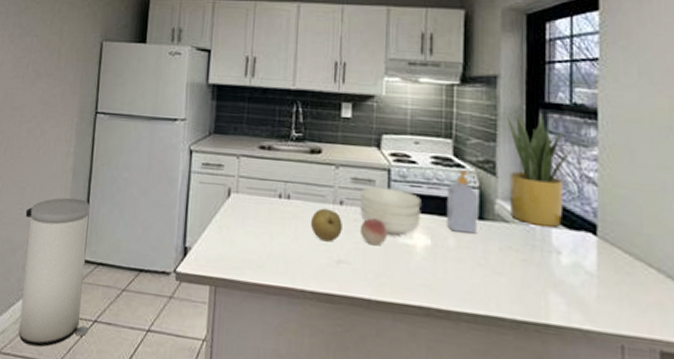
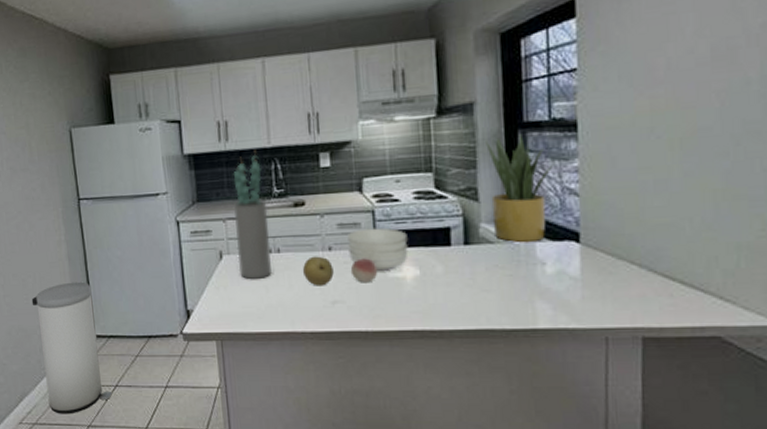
vase: none [245,89,284,225] -> present [233,149,272,280]
soap bottle: present [446,170,478,234] -> none [431,201,463,259]

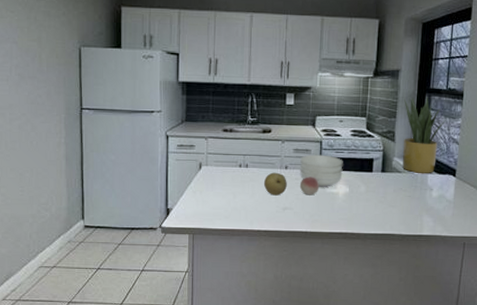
pedal bin: present [31,281,112,414] -> none [26,179,94,292]
vase: present [233,149,272,280] -> none [213,84,242,188]

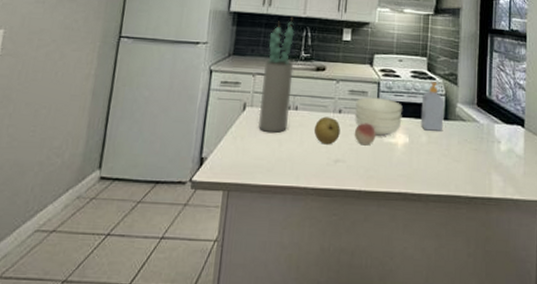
vase: none [213,84,242,188] -> present [258,17,295,134]
soap bottle: none [359,139,382,182] -> present [420,82,444,131]
planter: present [402,97,446,173] -> none [466,37,510,123]

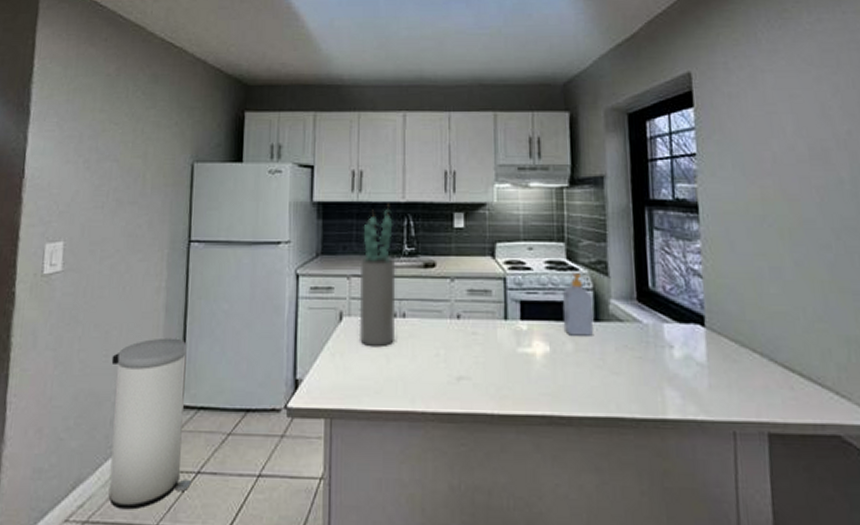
pedal bin: none [22,118,109,267] -> present [108,338,191,510]
fruit: present [313,116,340,145] -> none [427,324,461,359]
fruit: present [354,123,377,146] -> none [478,329,507,358]
bowl: present [355,97,403,136] -> none [477,297,539,345]

